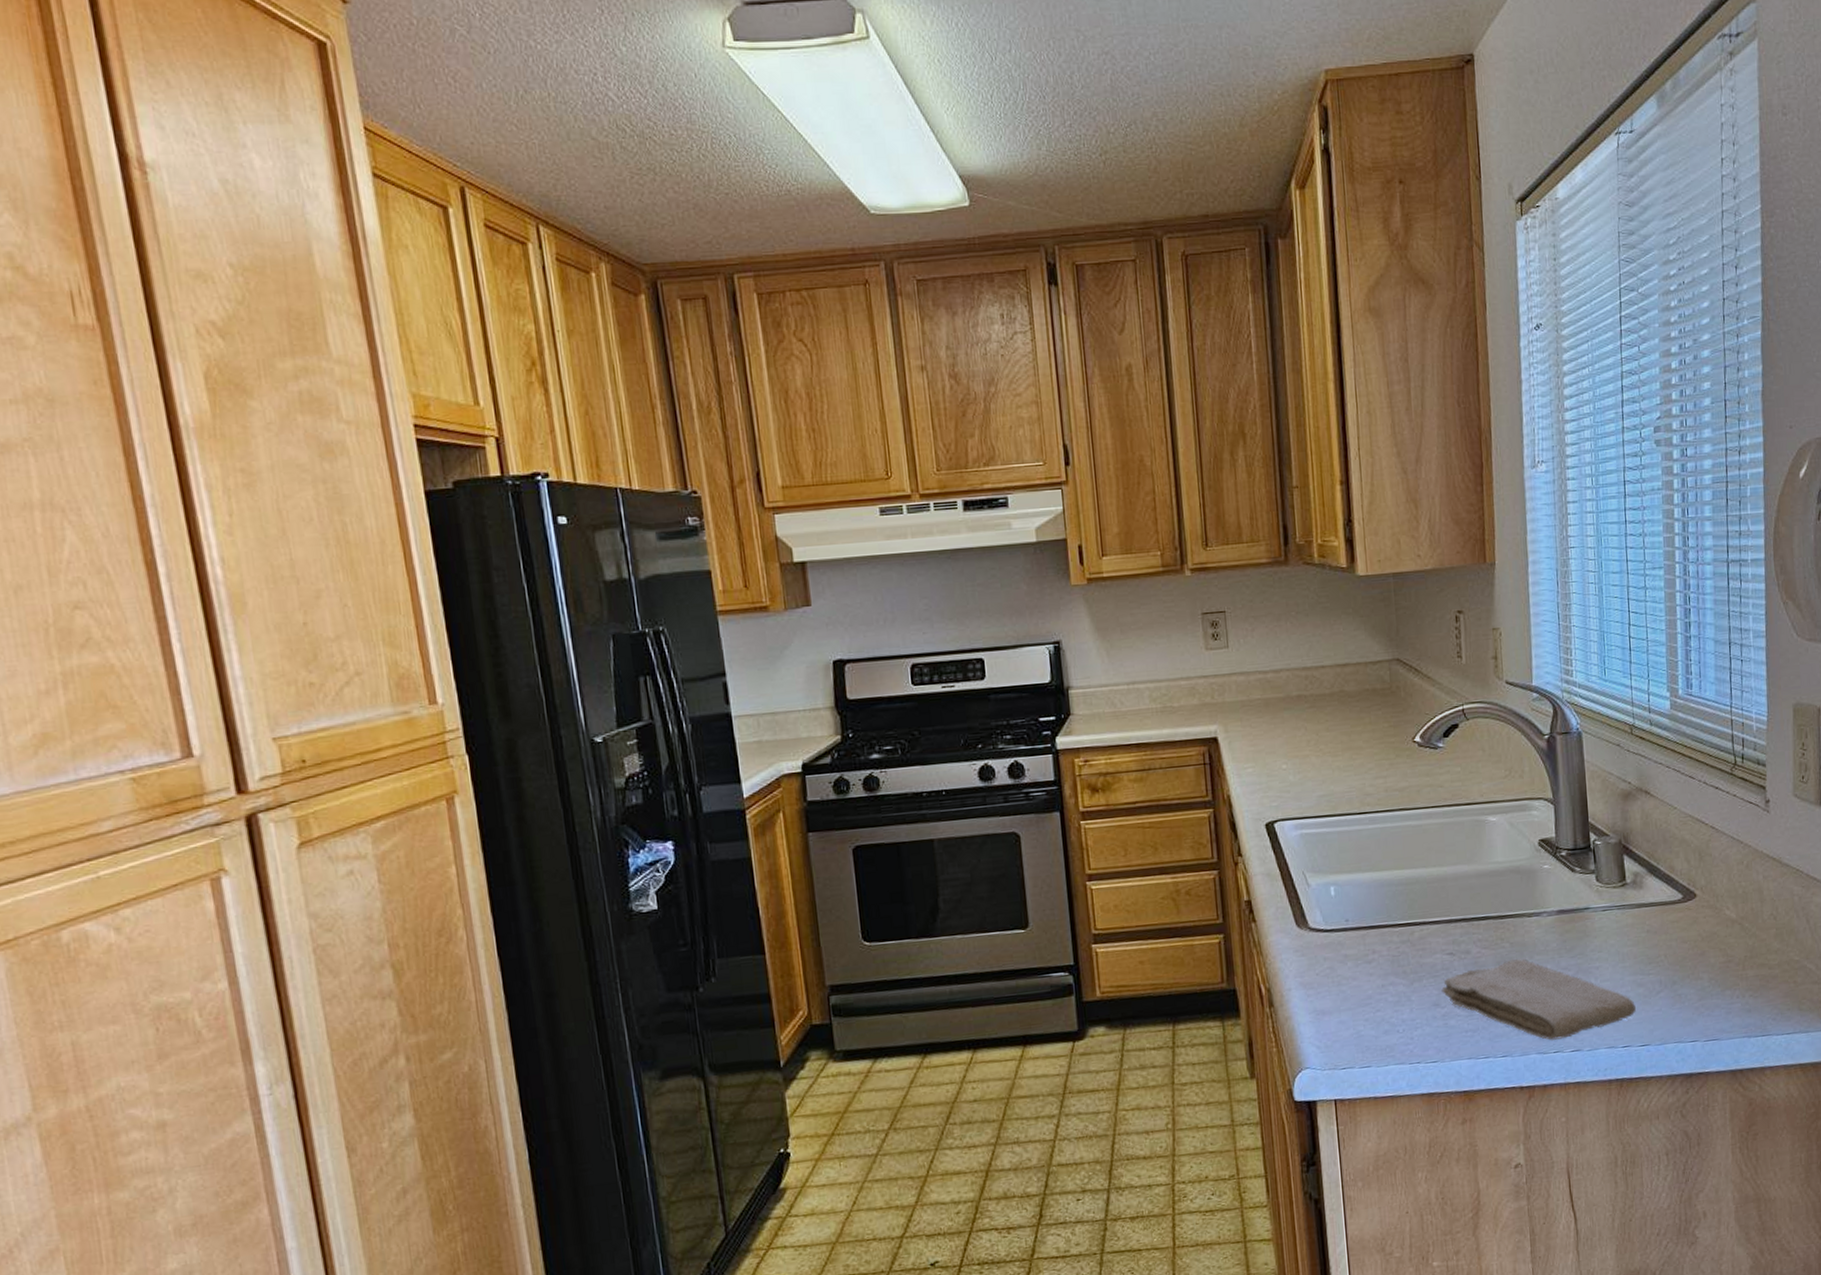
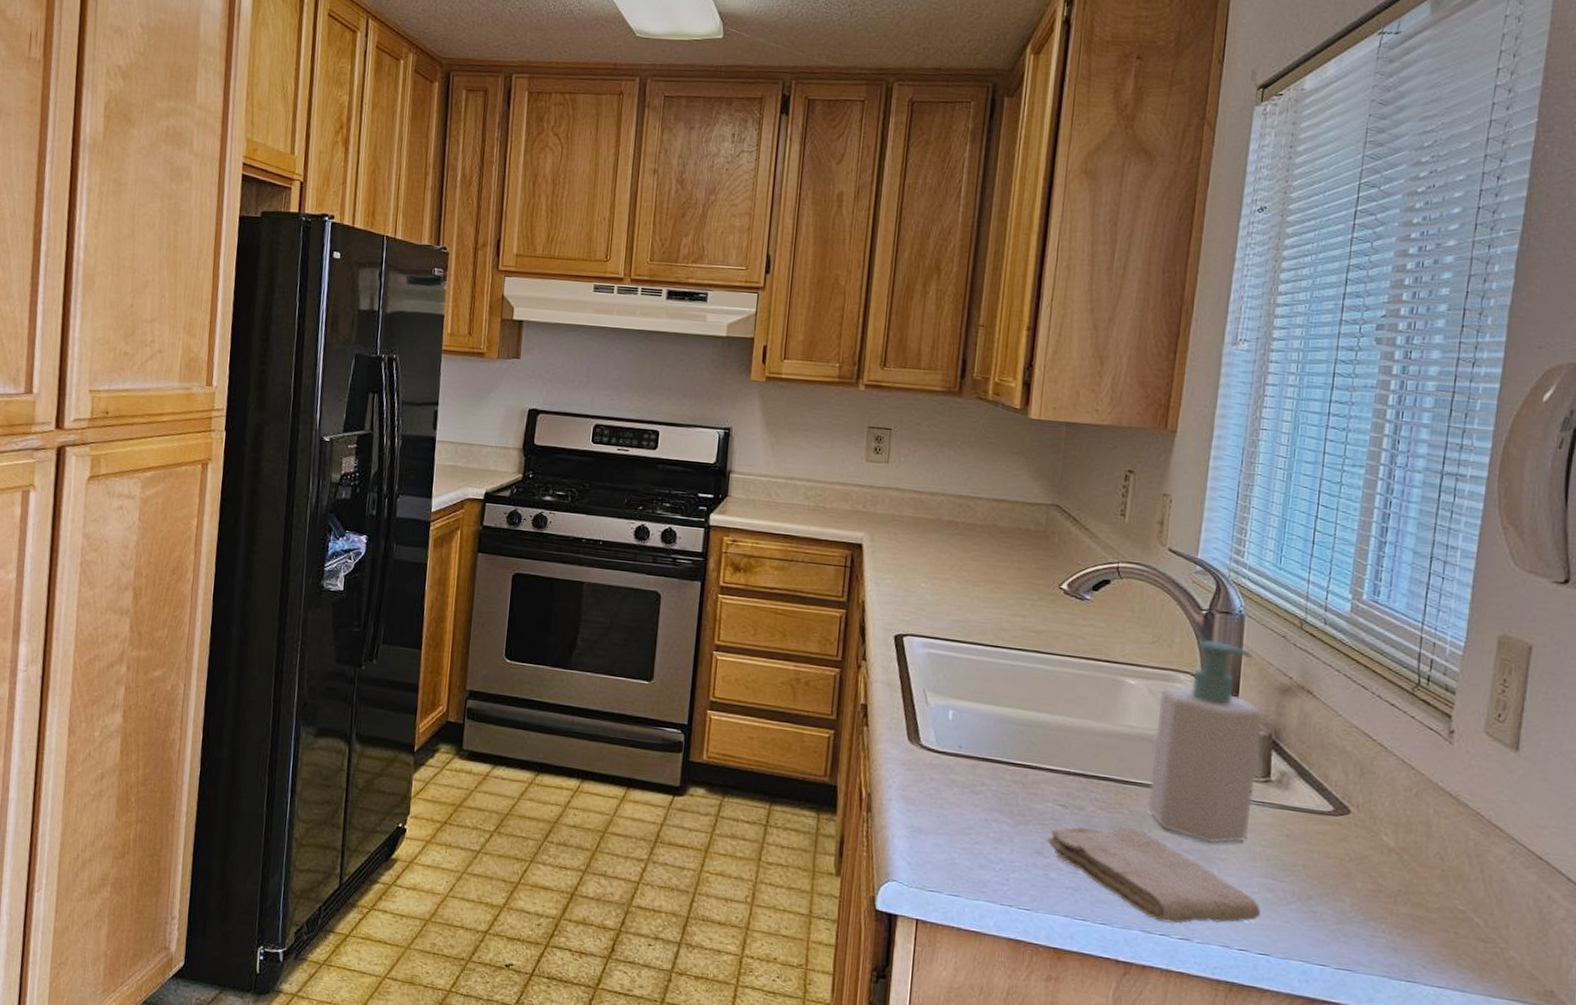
soap bottle: none [1520,761,1616,956] -> present [1147,639,1263,844]

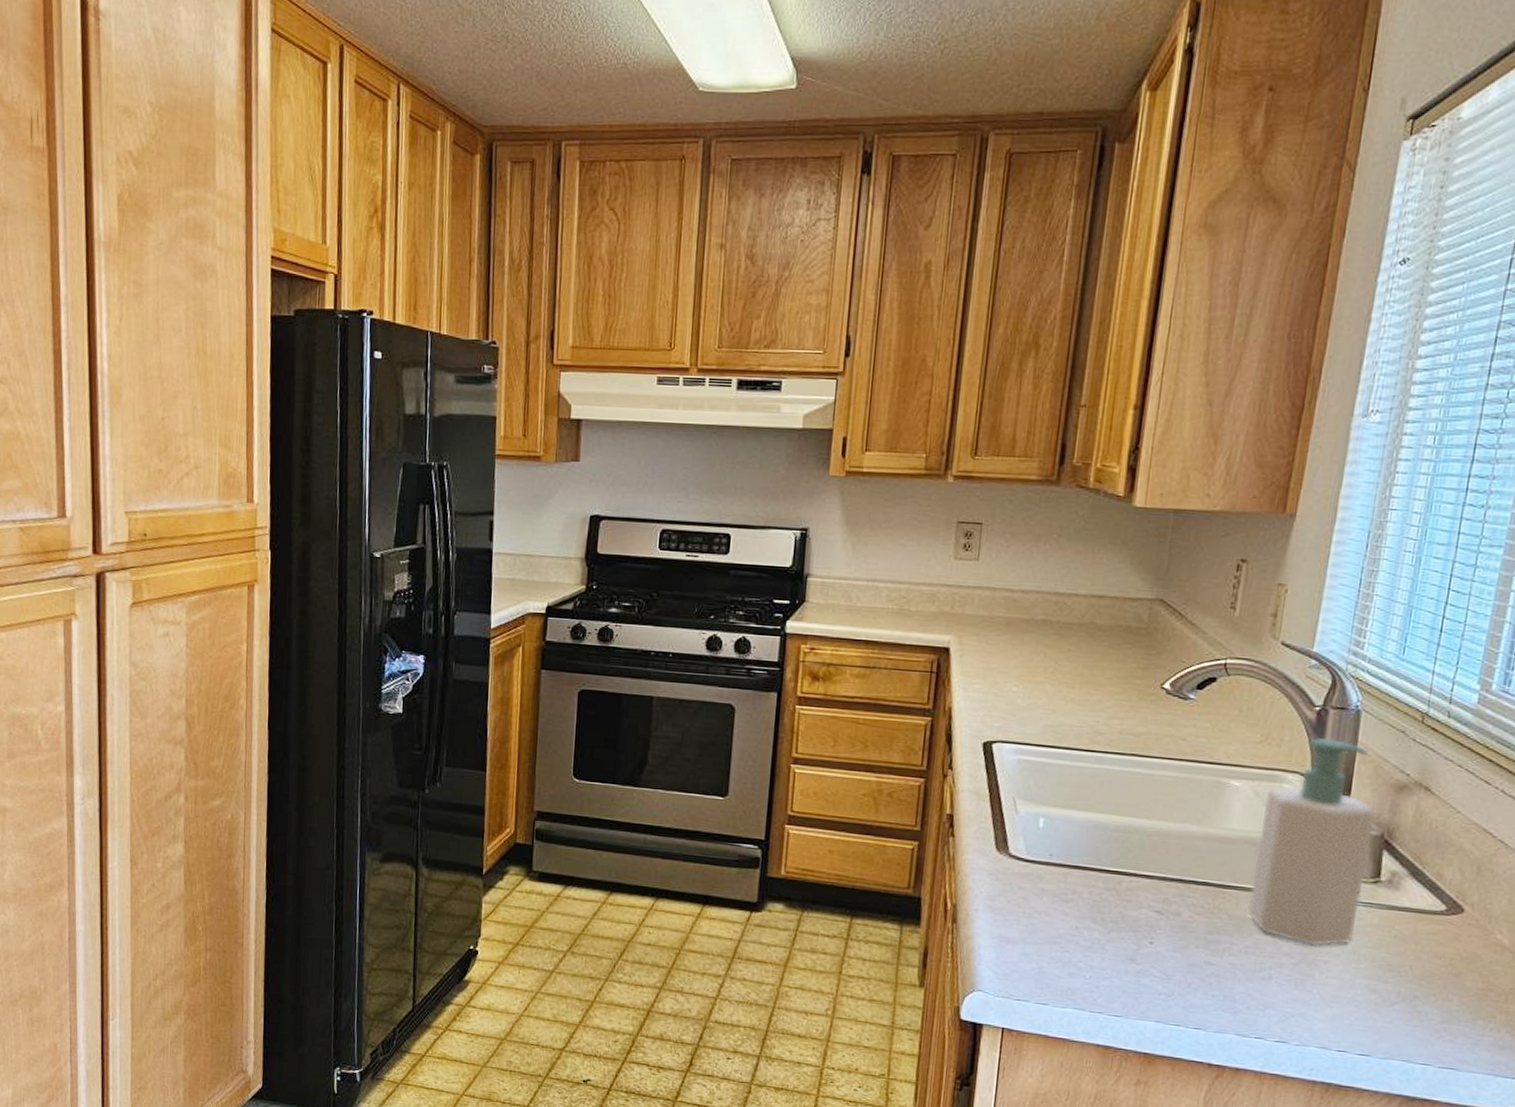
washcloth: present [1047,827,1260,924] -> none [1140,932,1363,1027]

